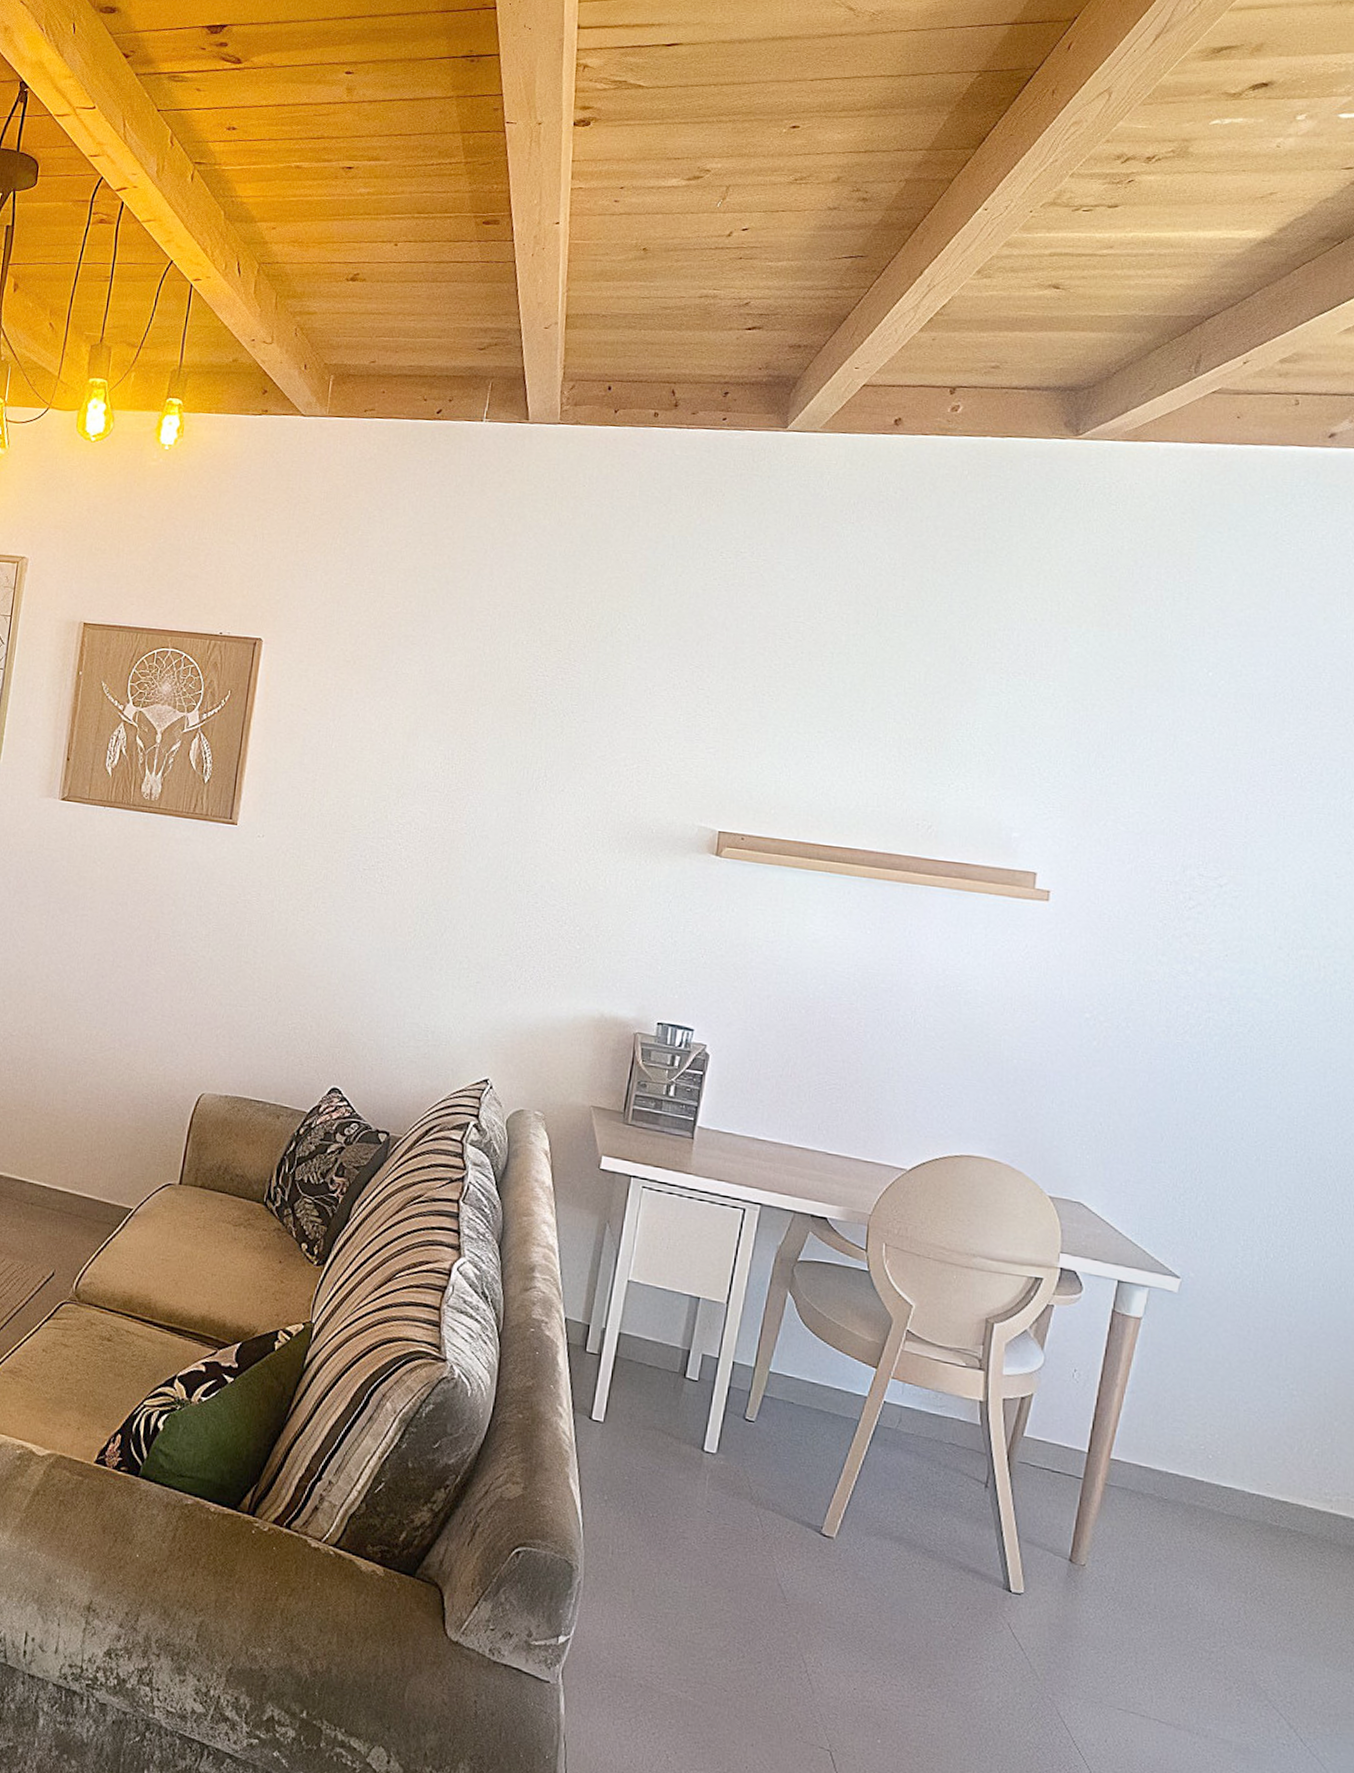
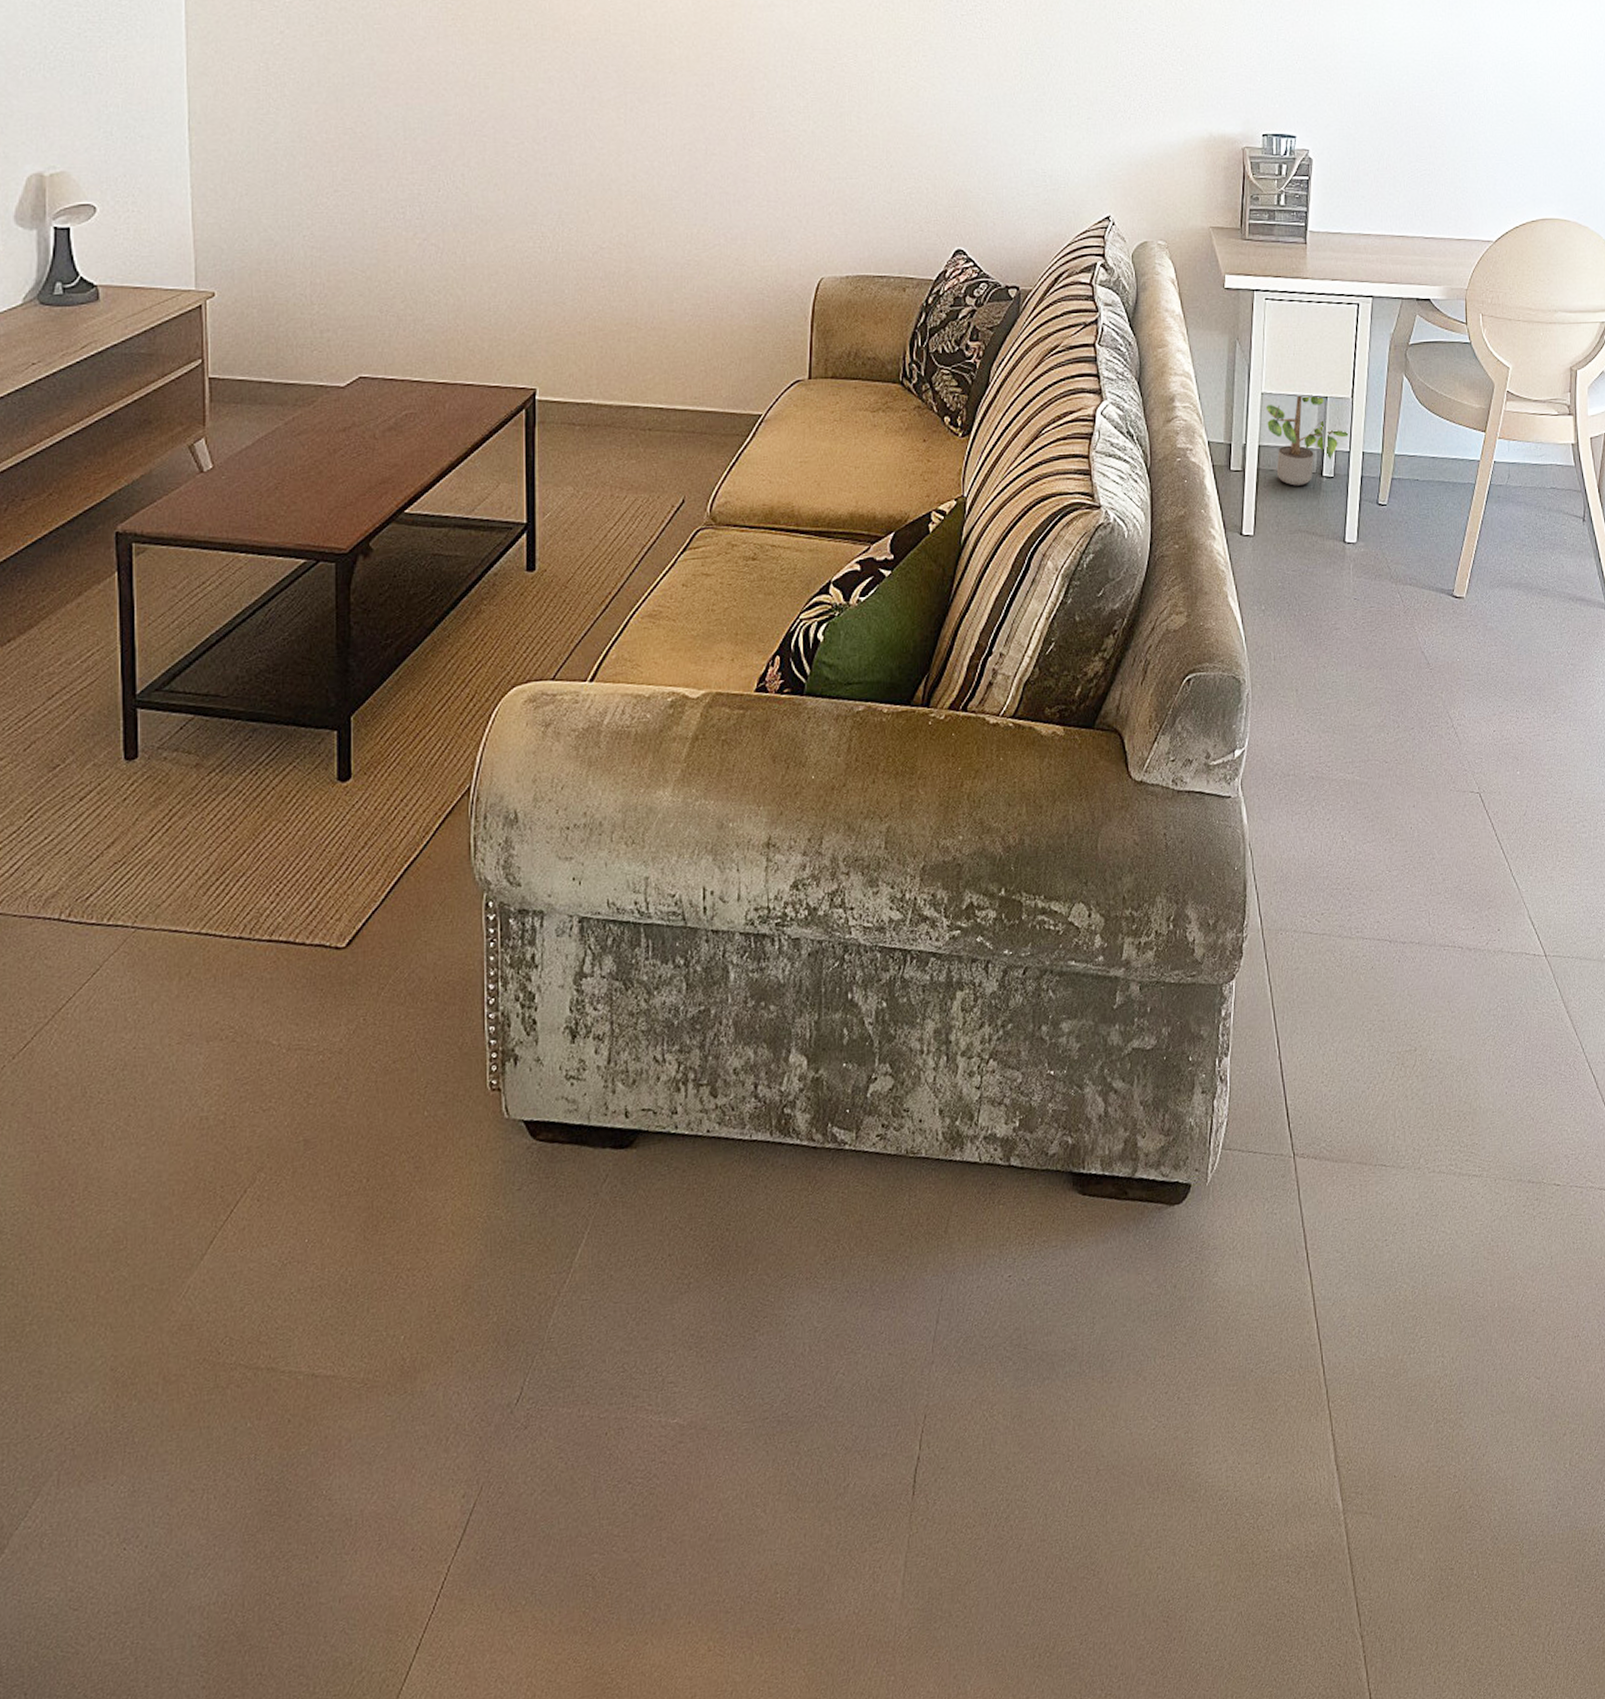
potted plant: none [630,1291,721,1383] -> present [1267,395,1350,486]

